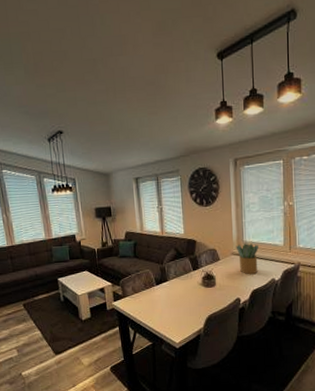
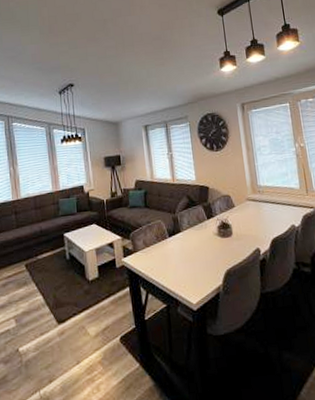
potted plant: present [236,243,258,274] -> none [250,187,276,221]

